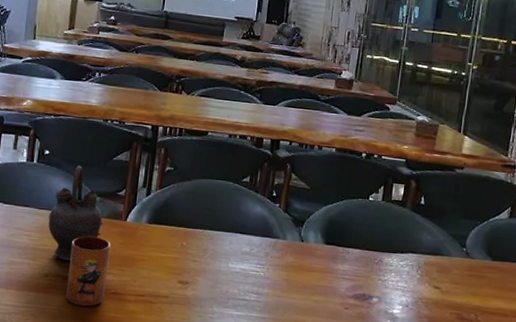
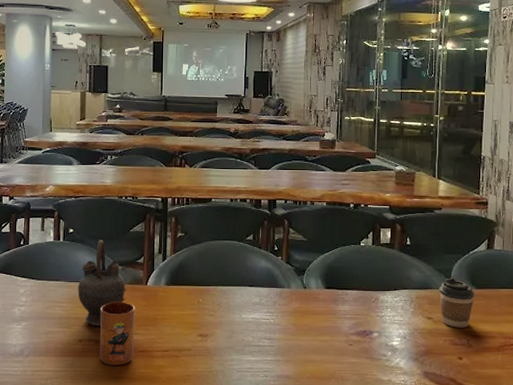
coffee cup: none [450,244,490,302] -> present [439,277,475,328]

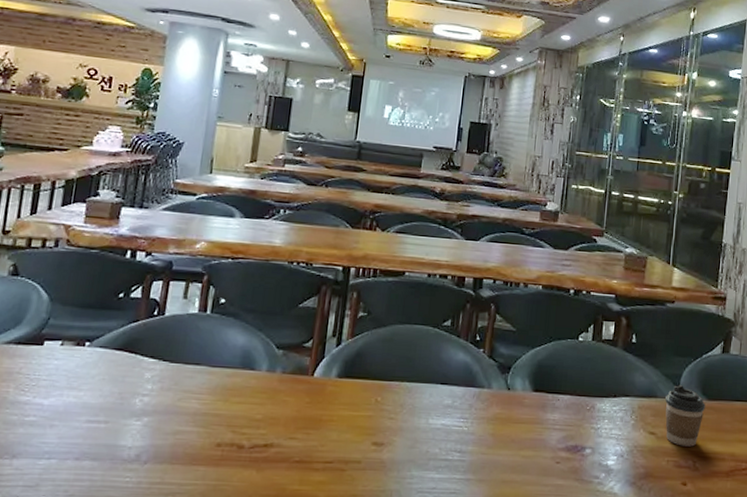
teapot: present [77,239,126,325] -> none [222,314,286,426]
mug: present [99,302,135,366] -> none [241,396,295,480]

